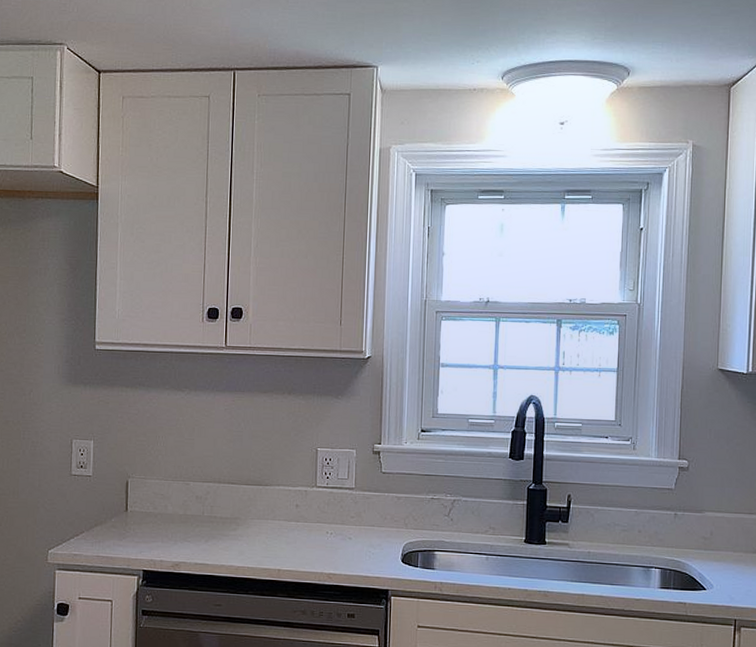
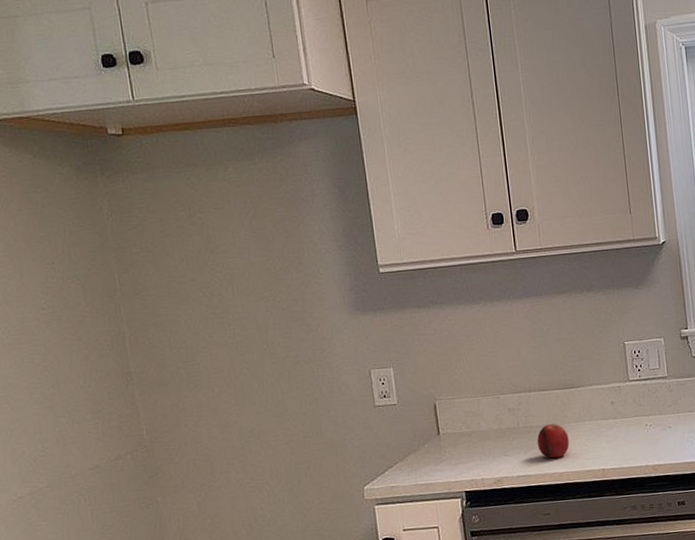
fruit: none [218,517,250,552] -> present [537,424,570,459]

